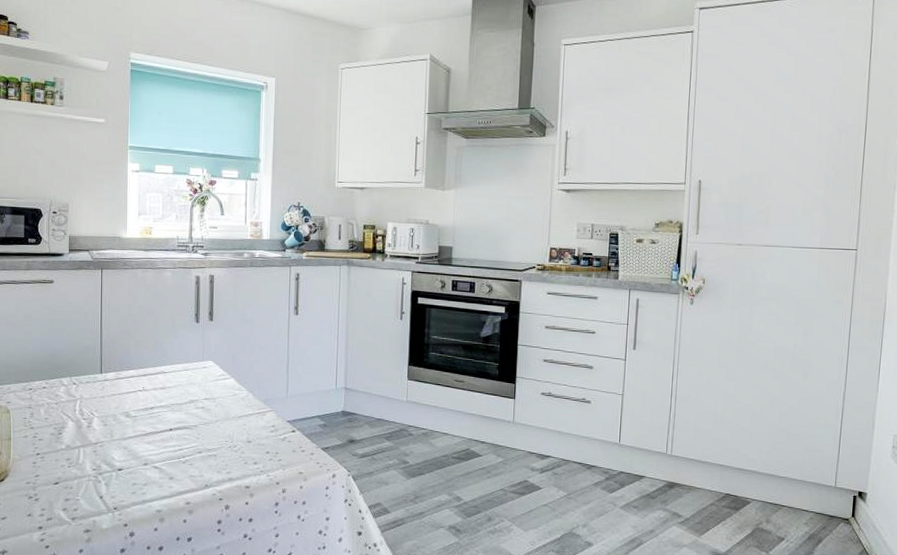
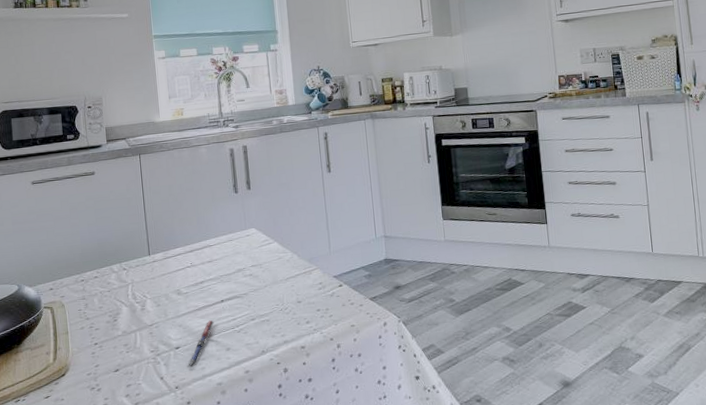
pen: none [127,447,160,490] -> present [186,320,214,367]

